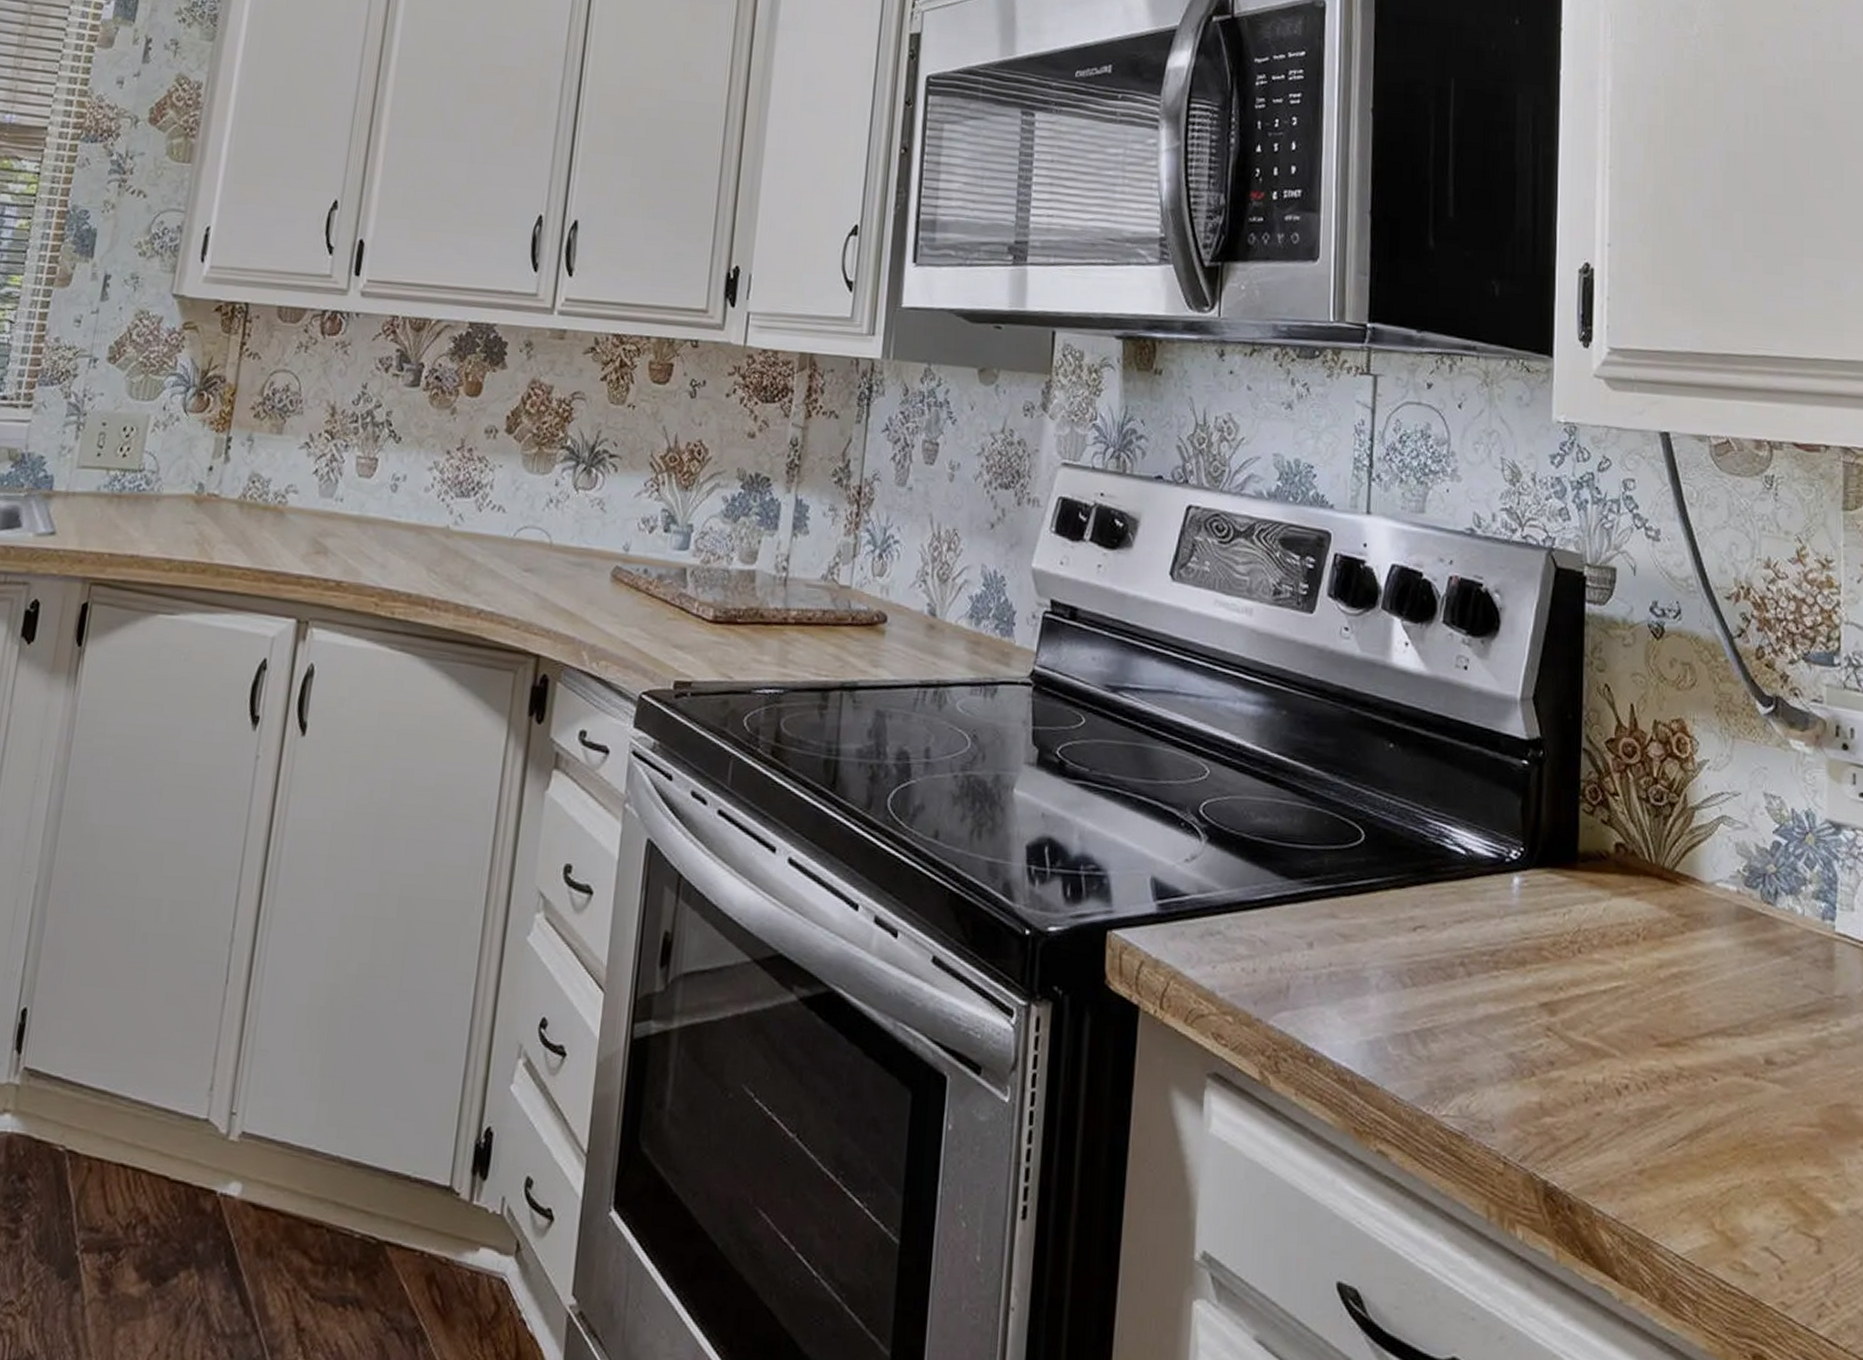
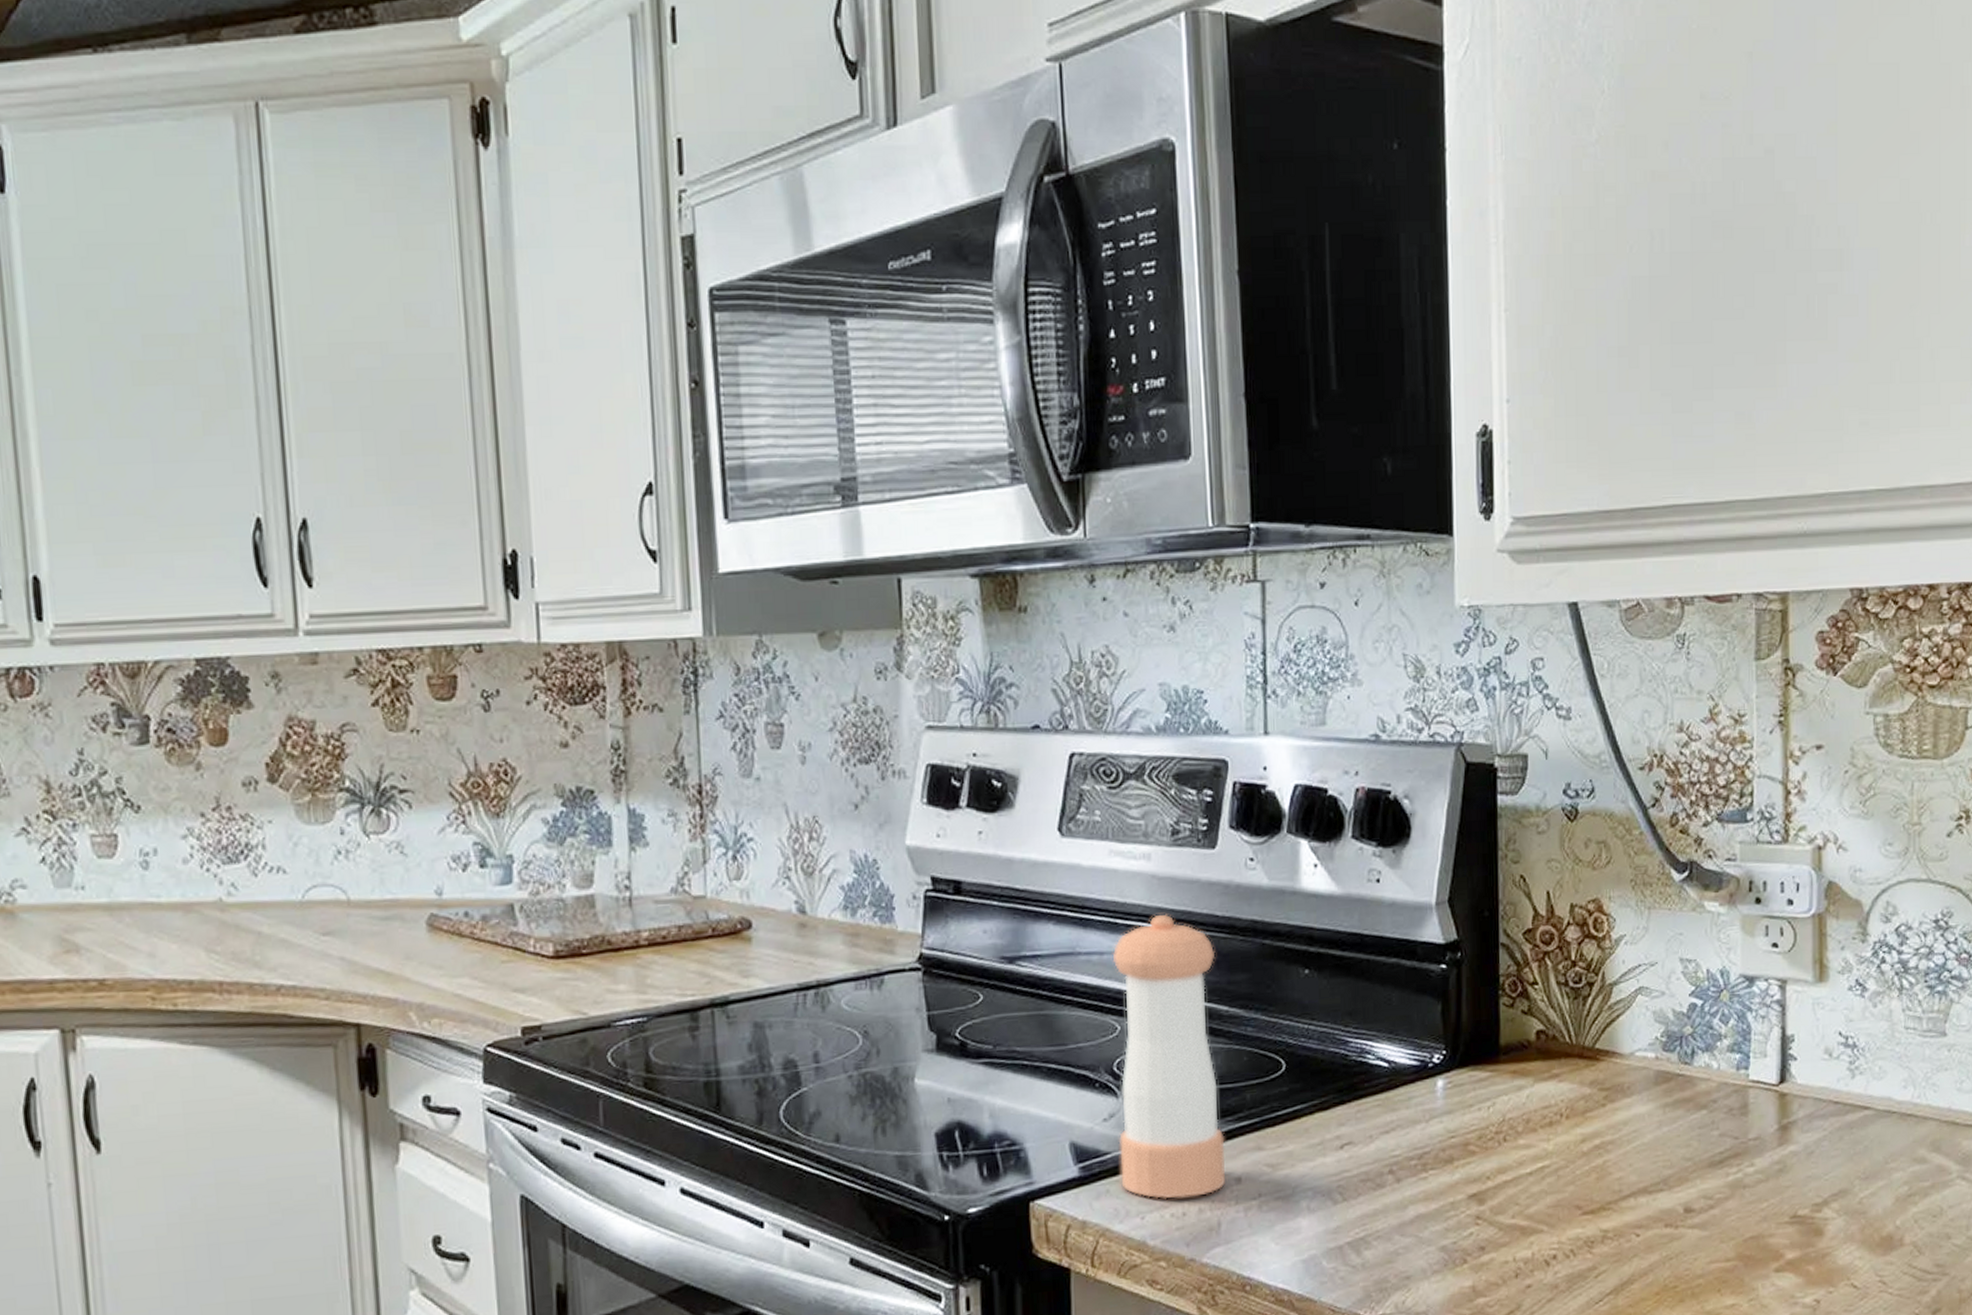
pepper shaker: none [1196,668,1306,955] -> present [1112,913,1225,1200]

